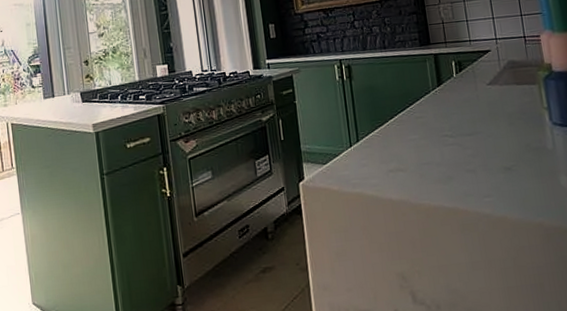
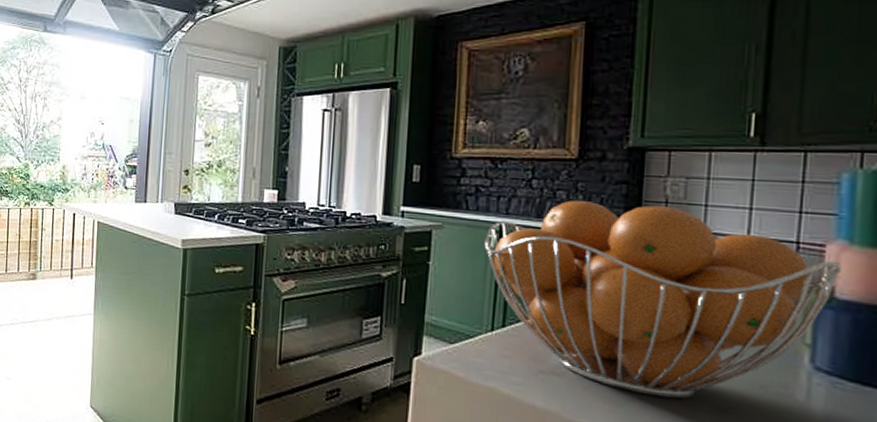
fruit basket: none [331,26,552,170] -> present [484,200,842,399]

